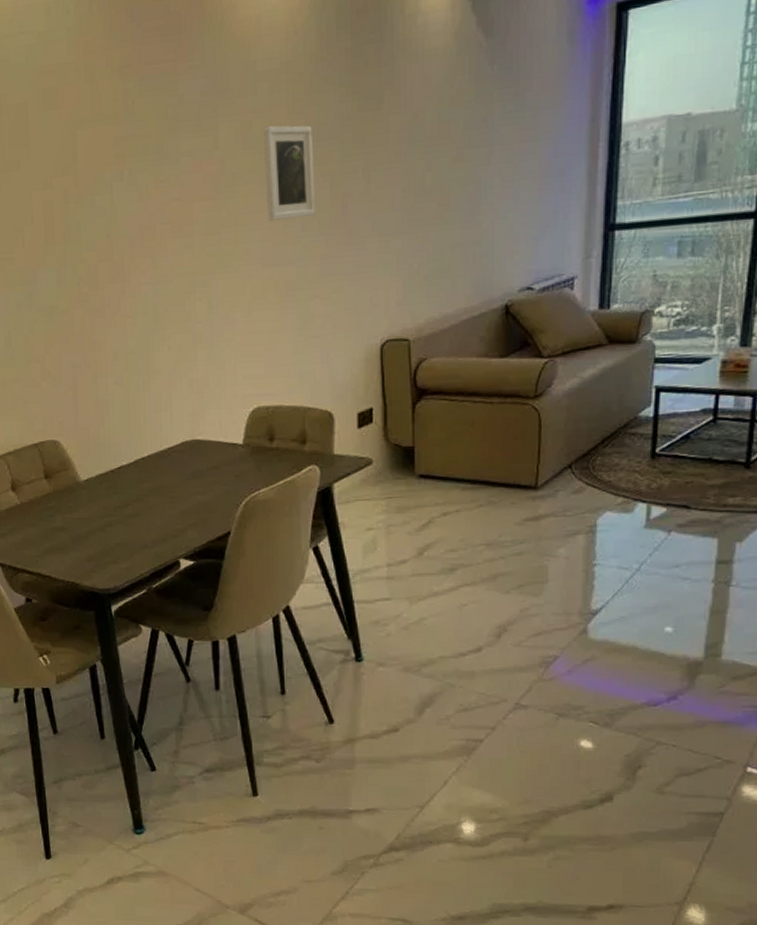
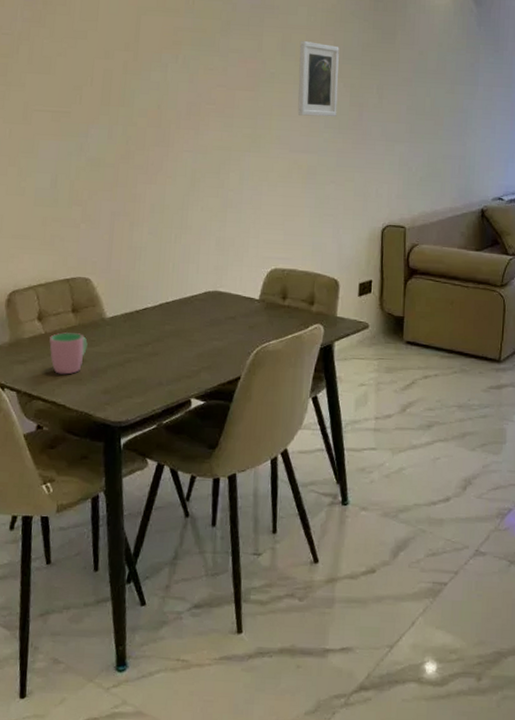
cup: none [26,500,65,545] -> present [49,332,88,375]

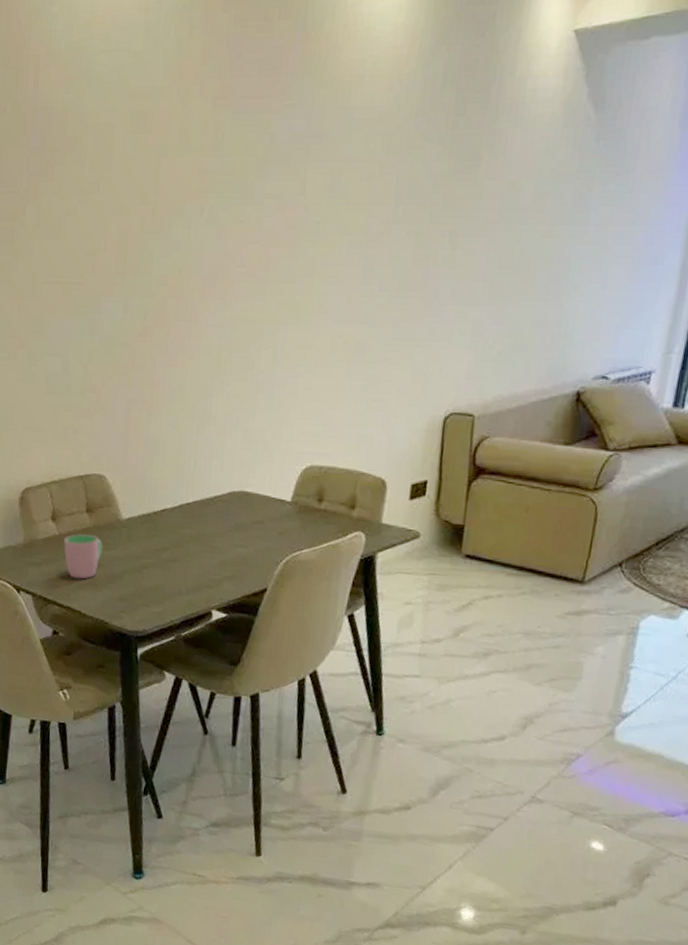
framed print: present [297,40,339,117] -> none [346,176,404,277]

